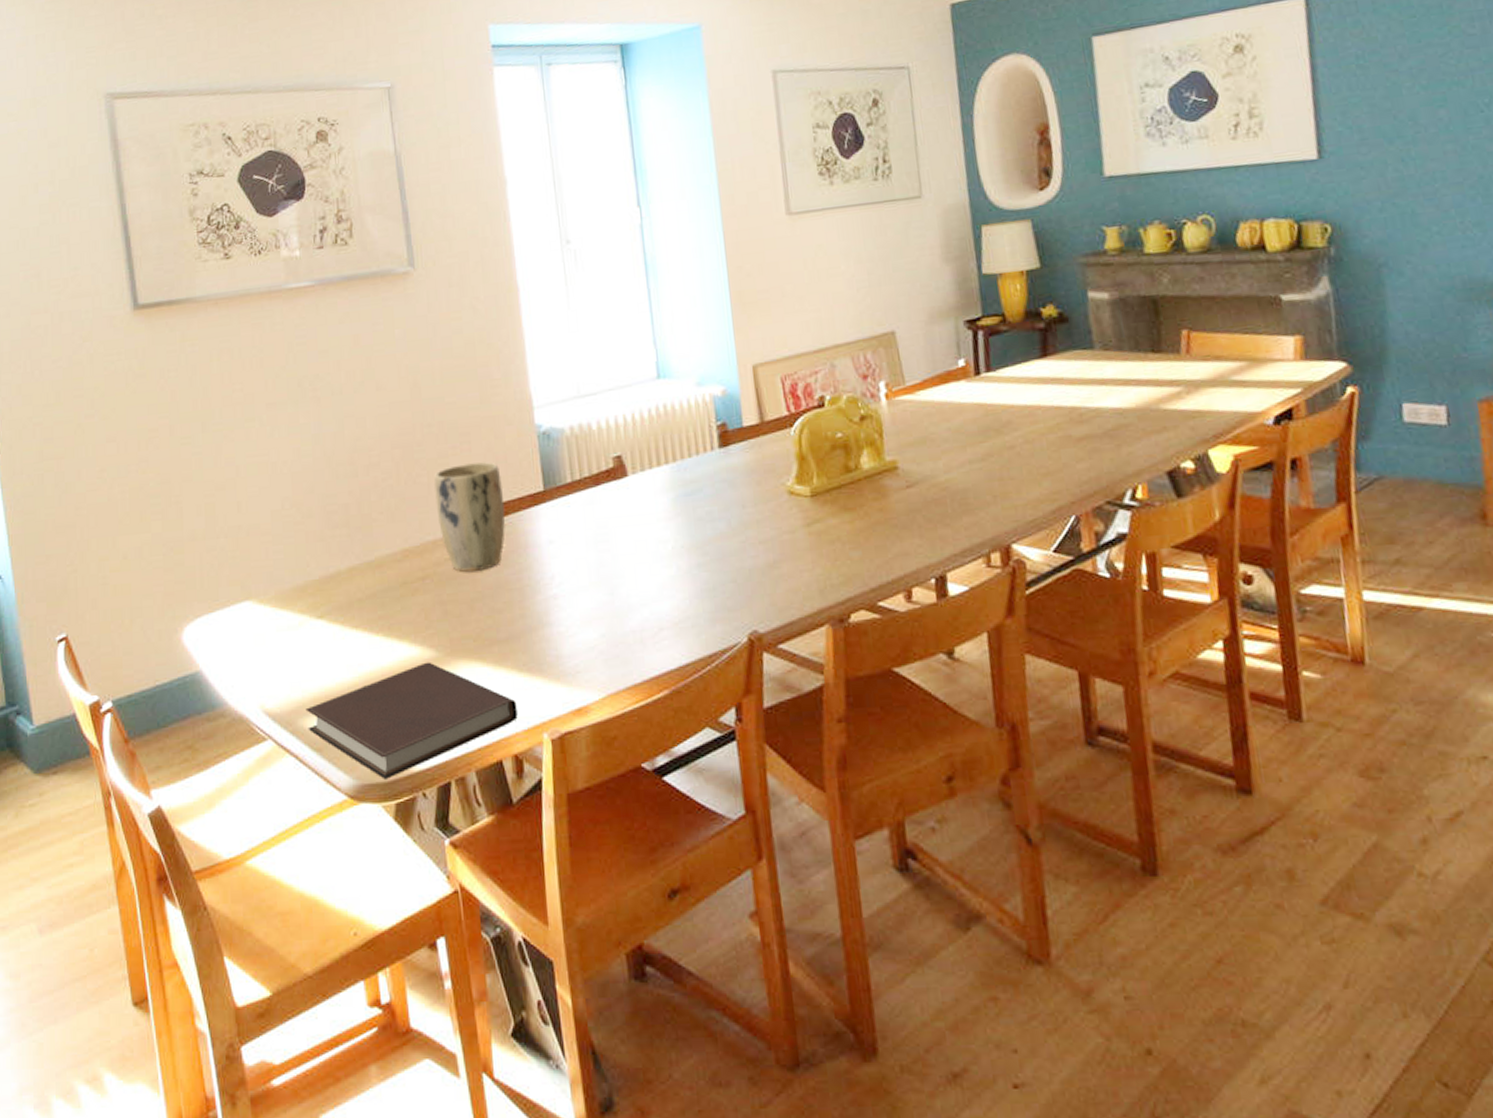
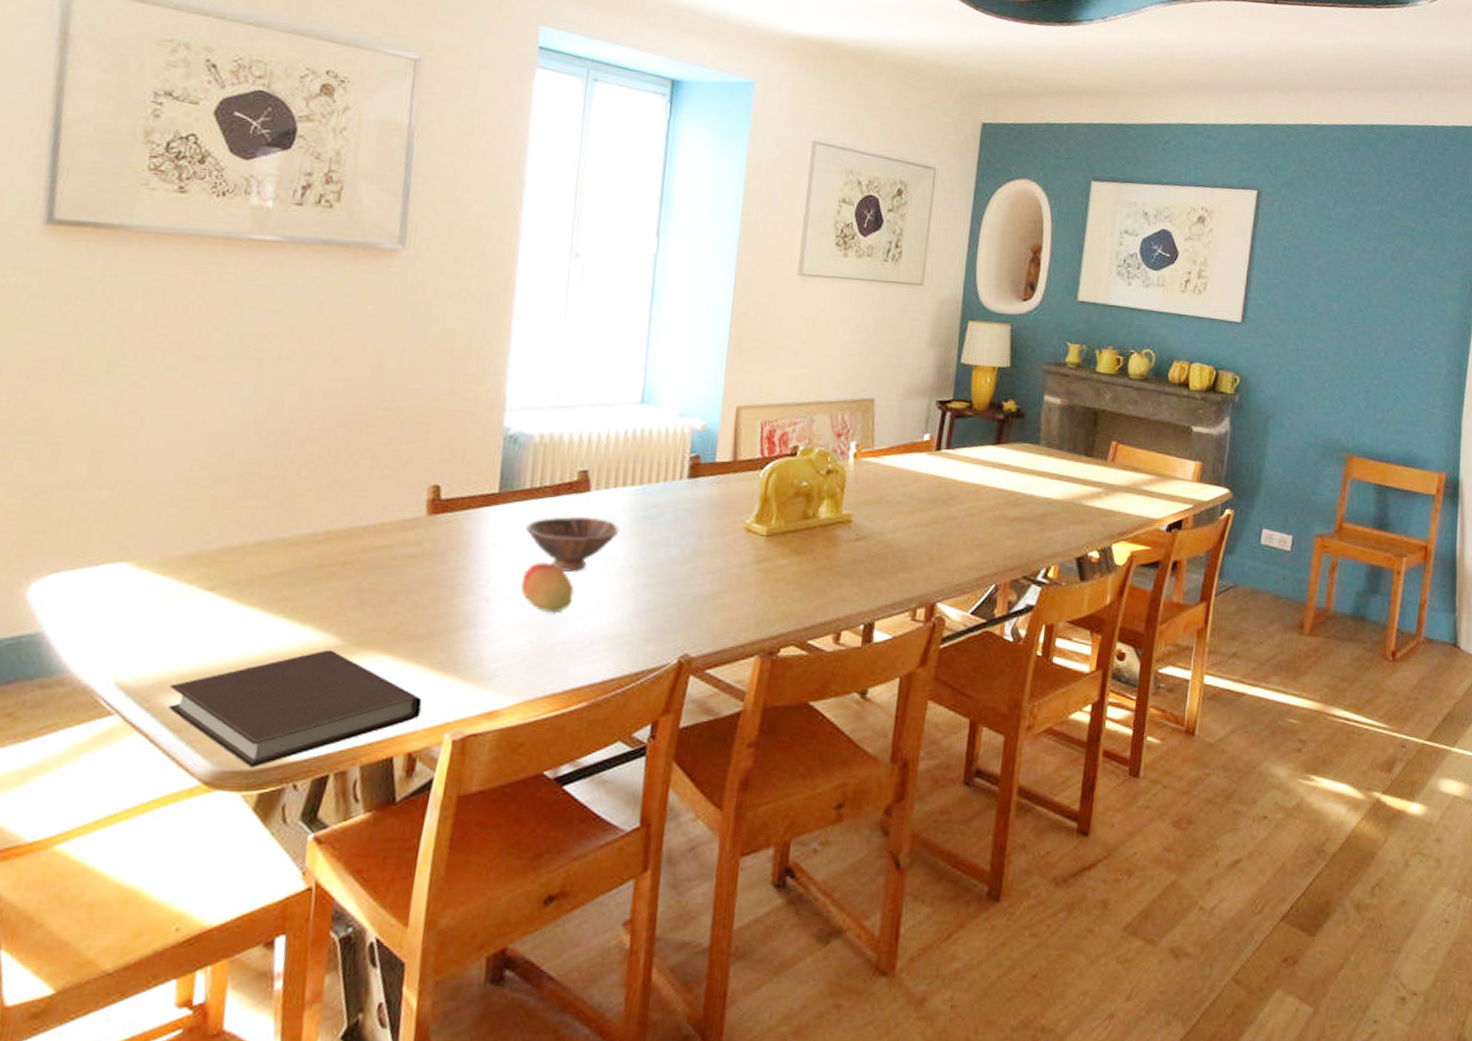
plant pot: present [434,462,505,572] -> none [374,453,455,563]
bowl: none [576,501,664,560] -> present [526,515,620,572]
fruit: none [582,553,634,603] -> present [520,562,574,612]

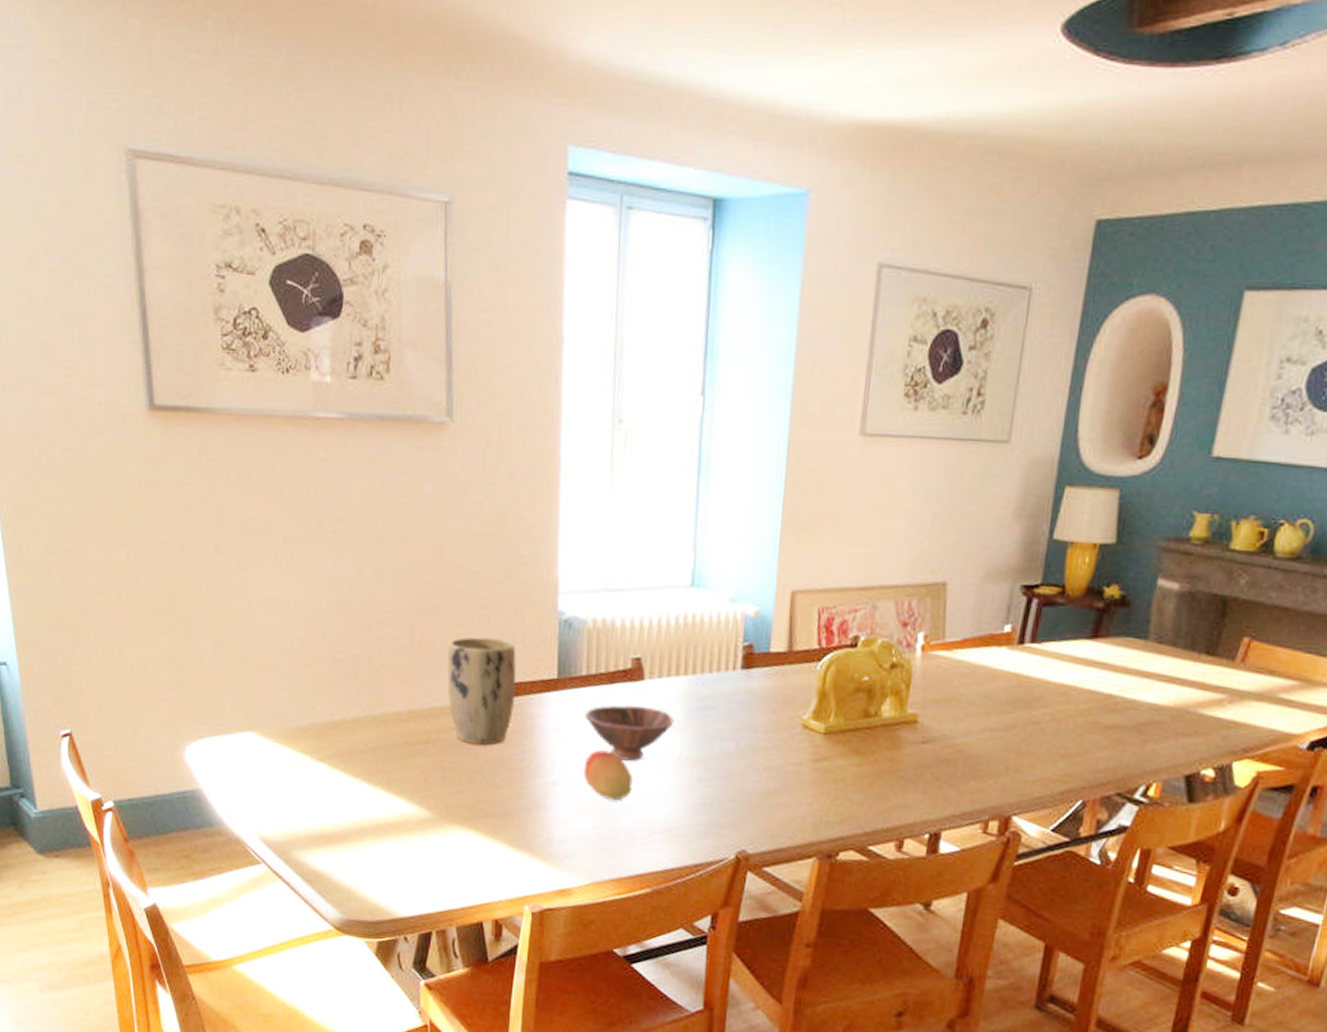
notebook: present [168,649,422,767] -> none [300,820,503,919]
plant pot: none [374,453,455,563] -> present [447,636,516,745]

